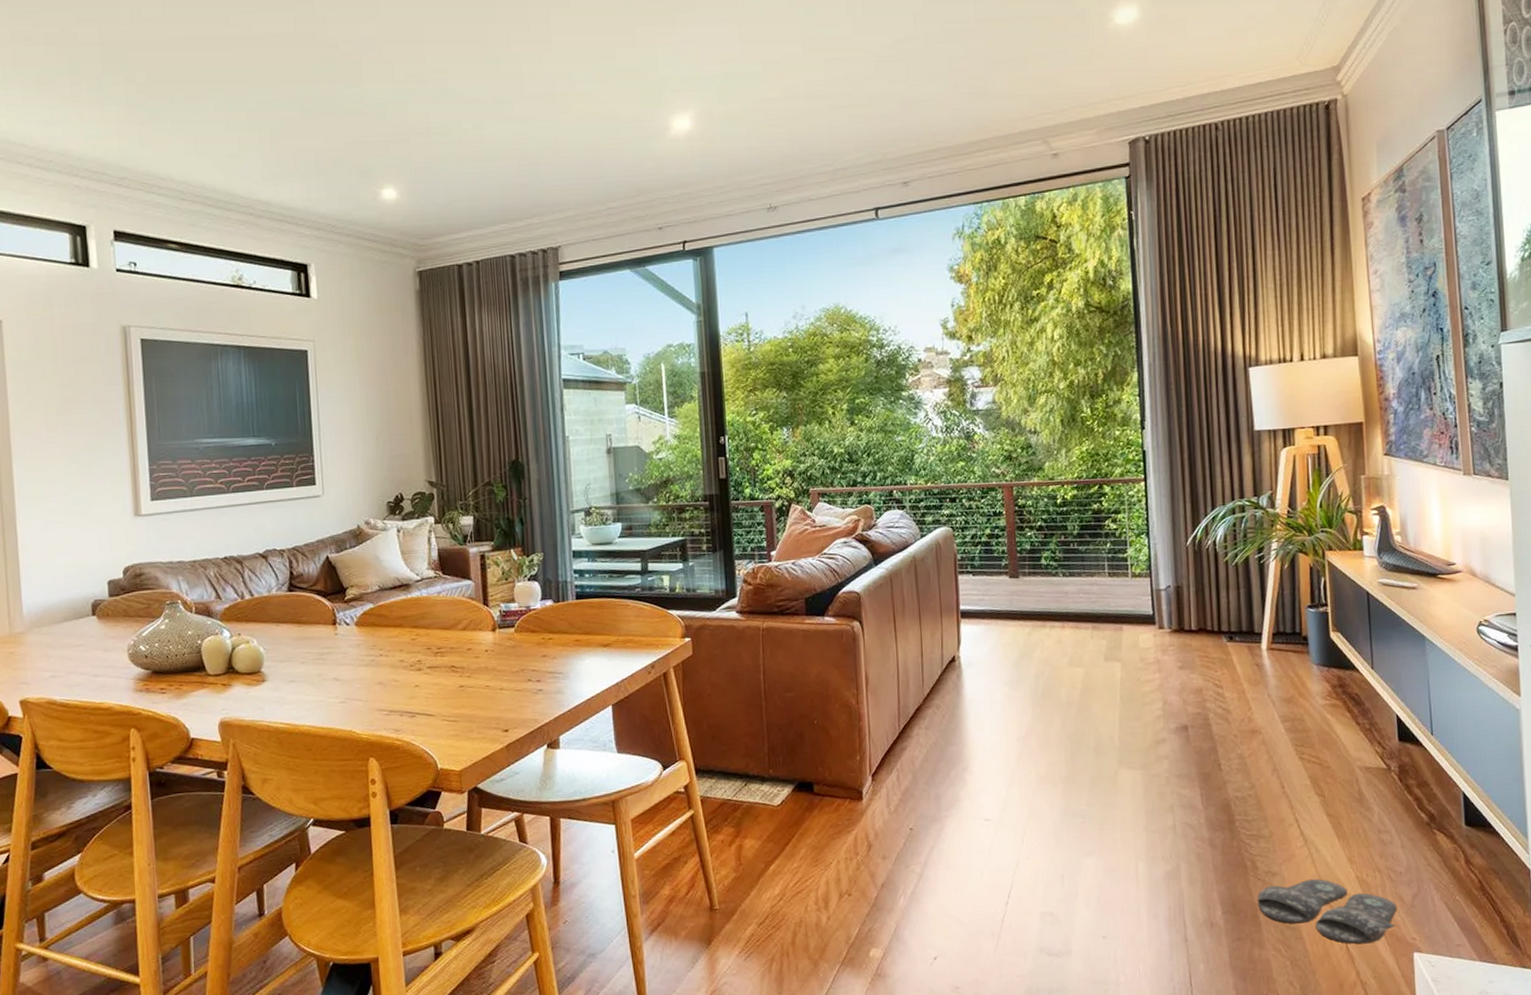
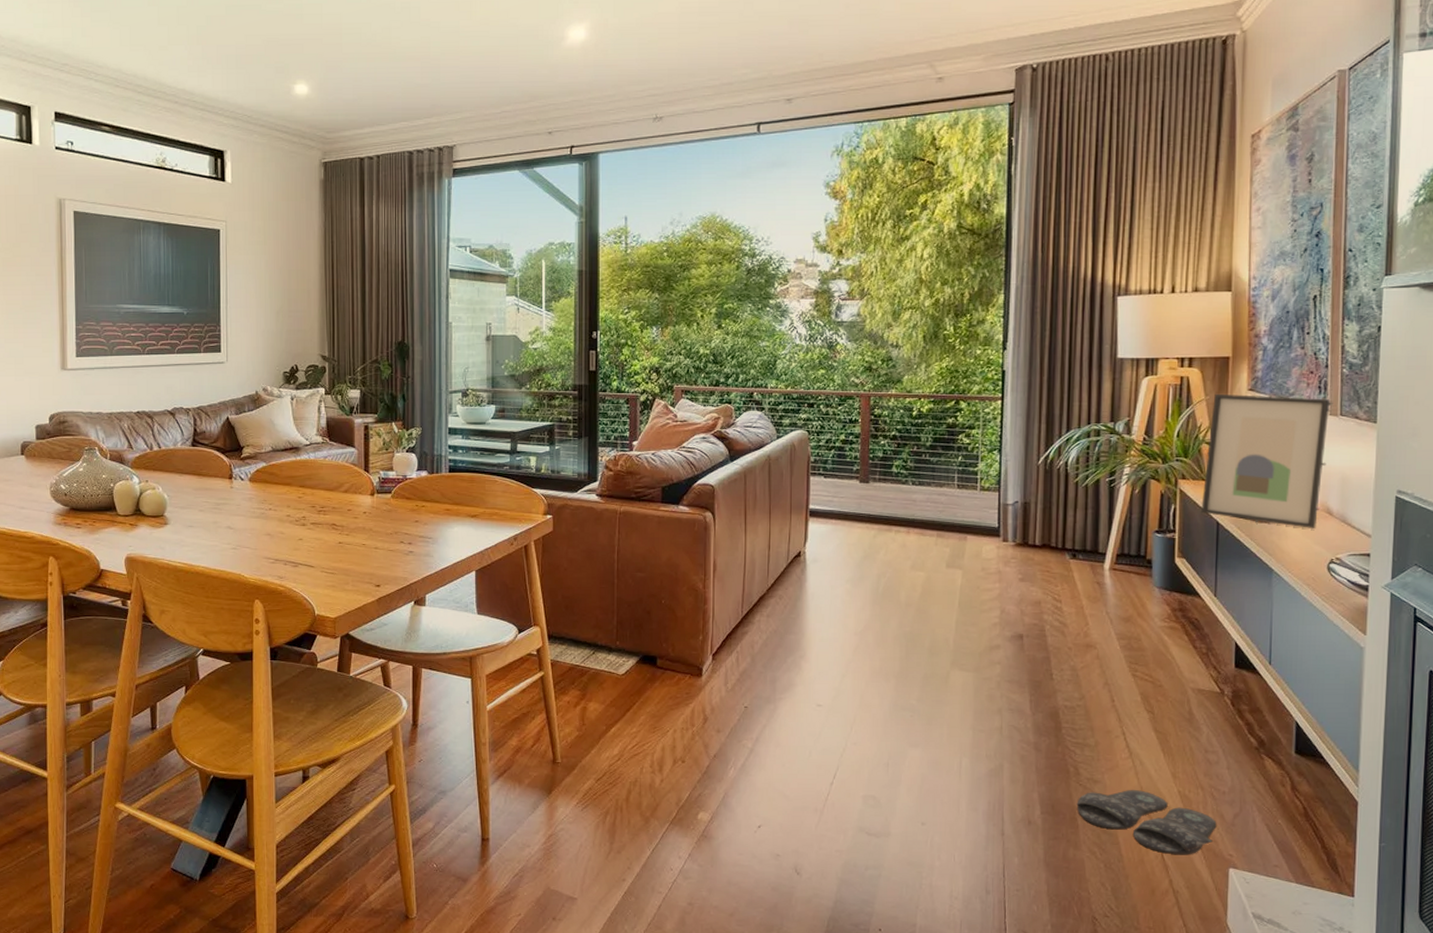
picture frame: none [1350,457,1466,593] -> present [1201,393,1333,530]

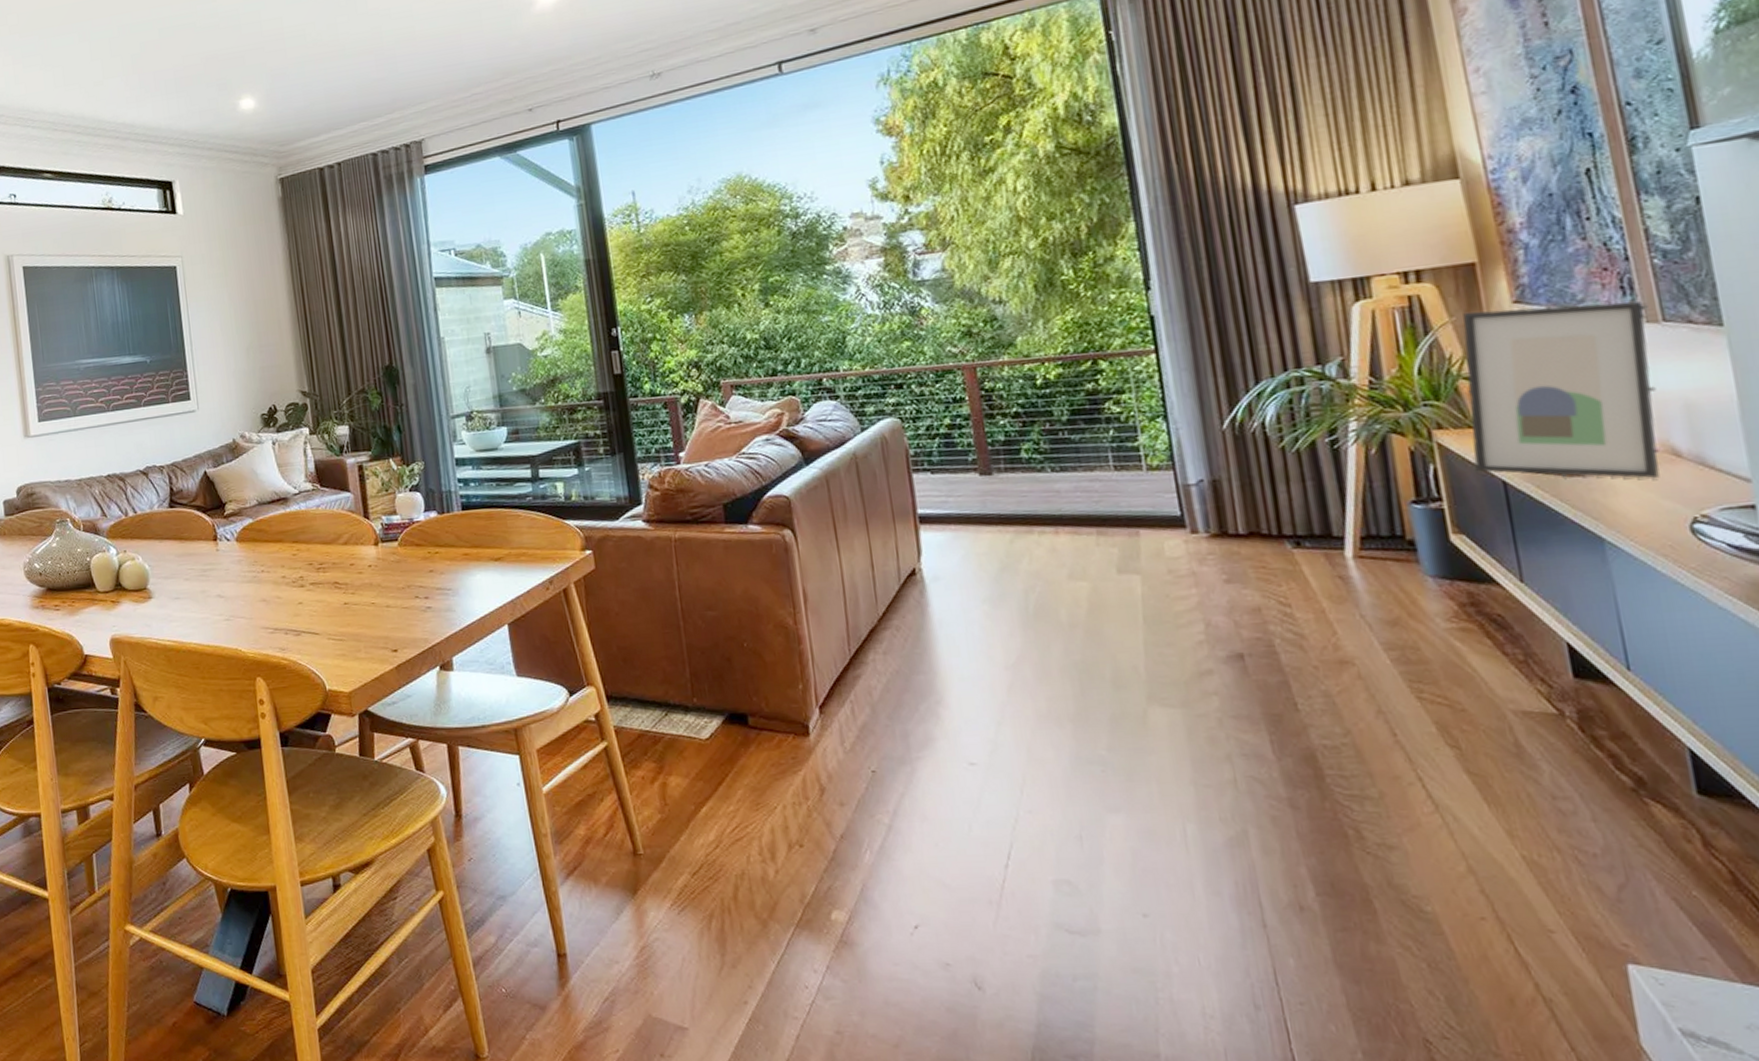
slippers: present [1076,790,1217,855] -> none [1367,857,1594,947]

